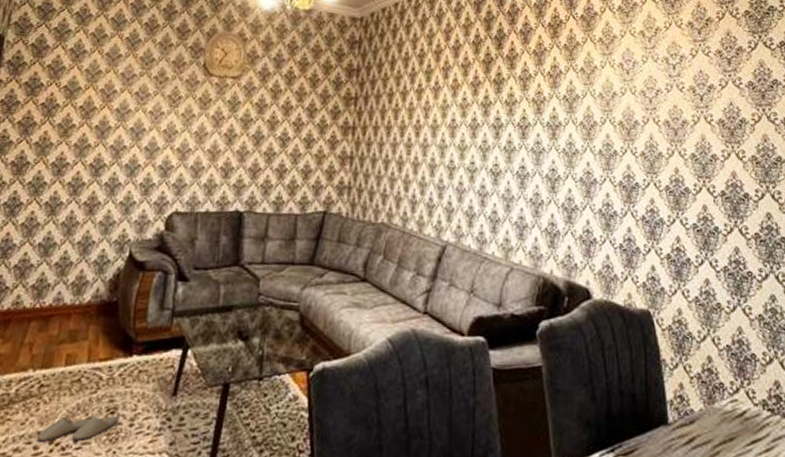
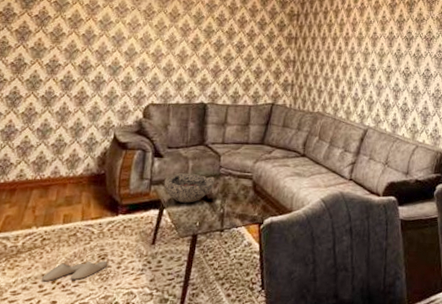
bowl: none [188,301,252,341] -> present [163,172,215,203]

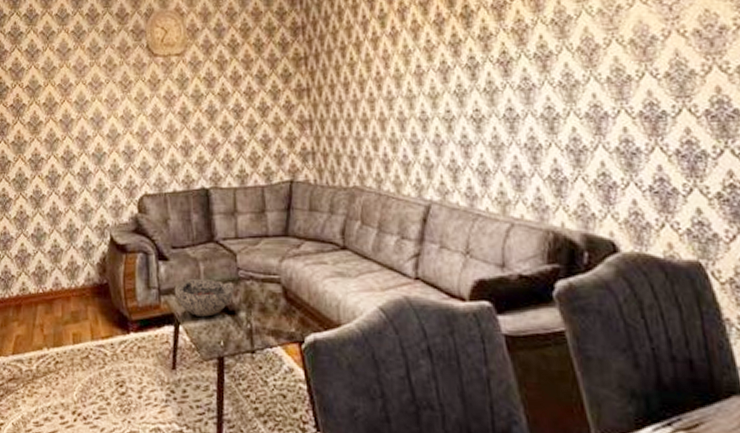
slippers: present [41,260,108,282] -> none [61,388,127,412]

